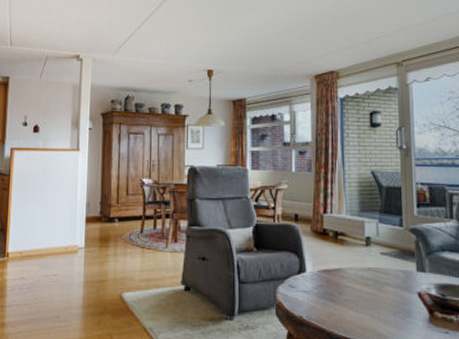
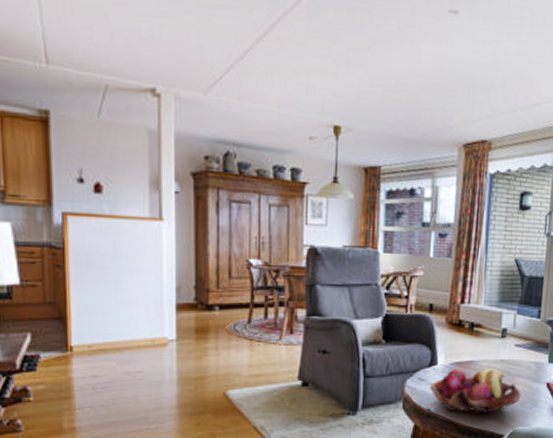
fruit basket: none [301,275,392,324] -> present [430,367,521,415]

